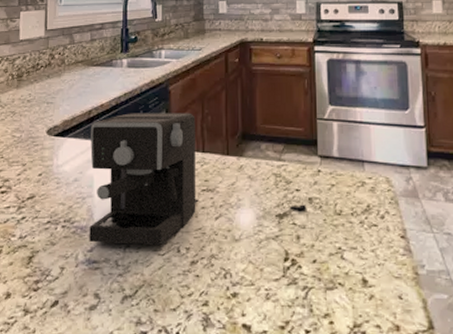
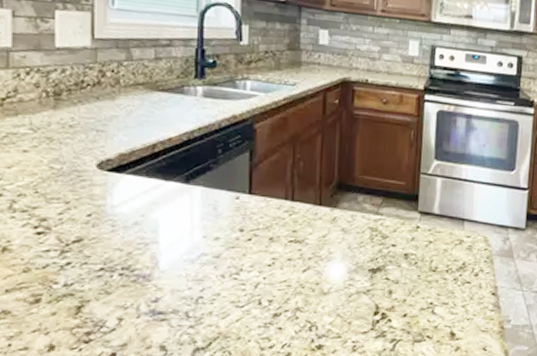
coffee maker: present [89,113,307,245] -> none [153,151,402,296]

